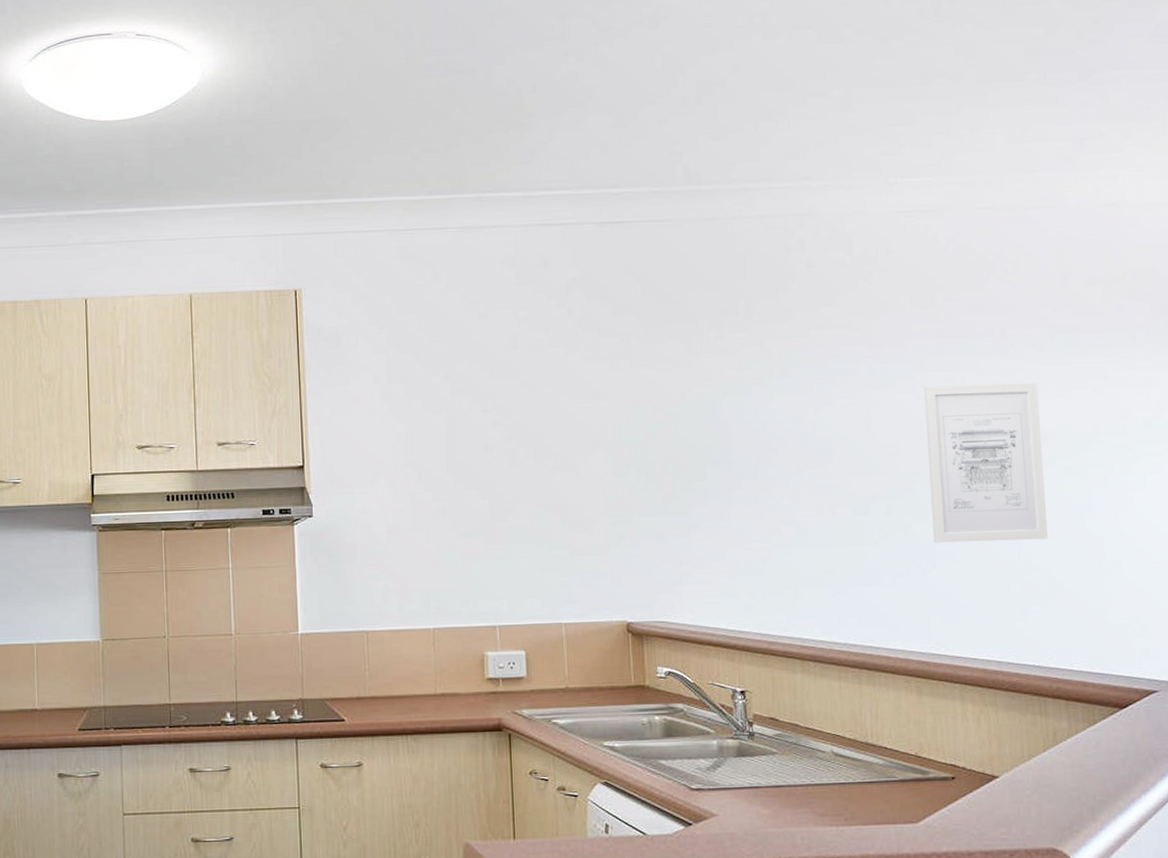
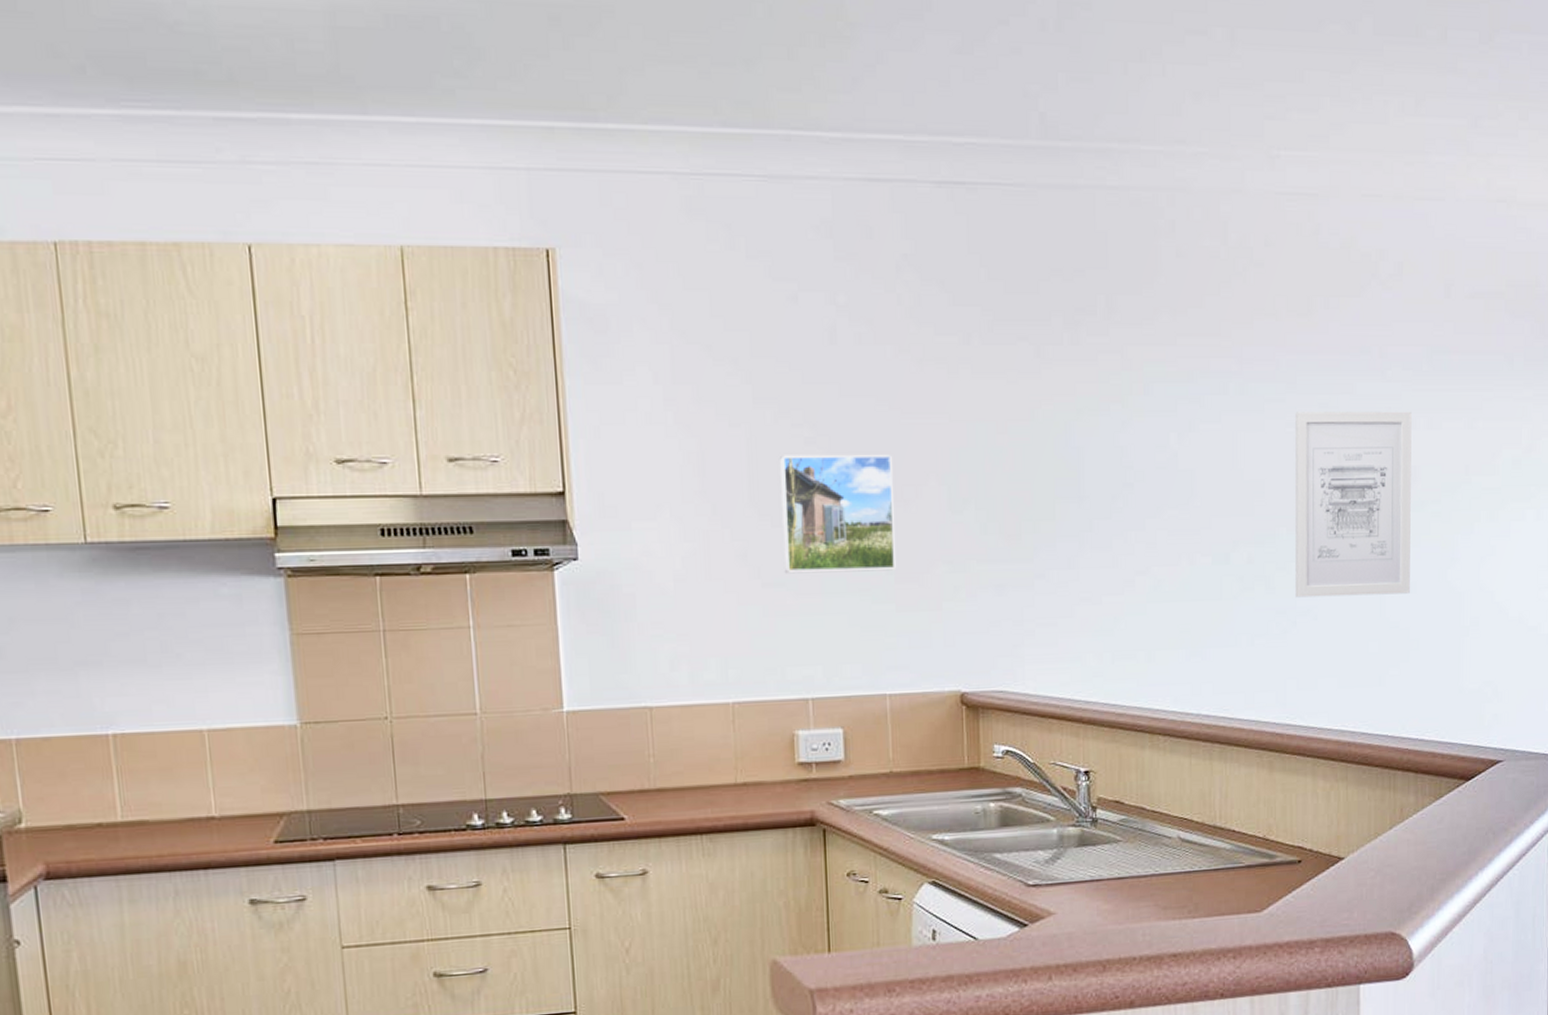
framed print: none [472,432,569,526] -> present [779,454,896,574]

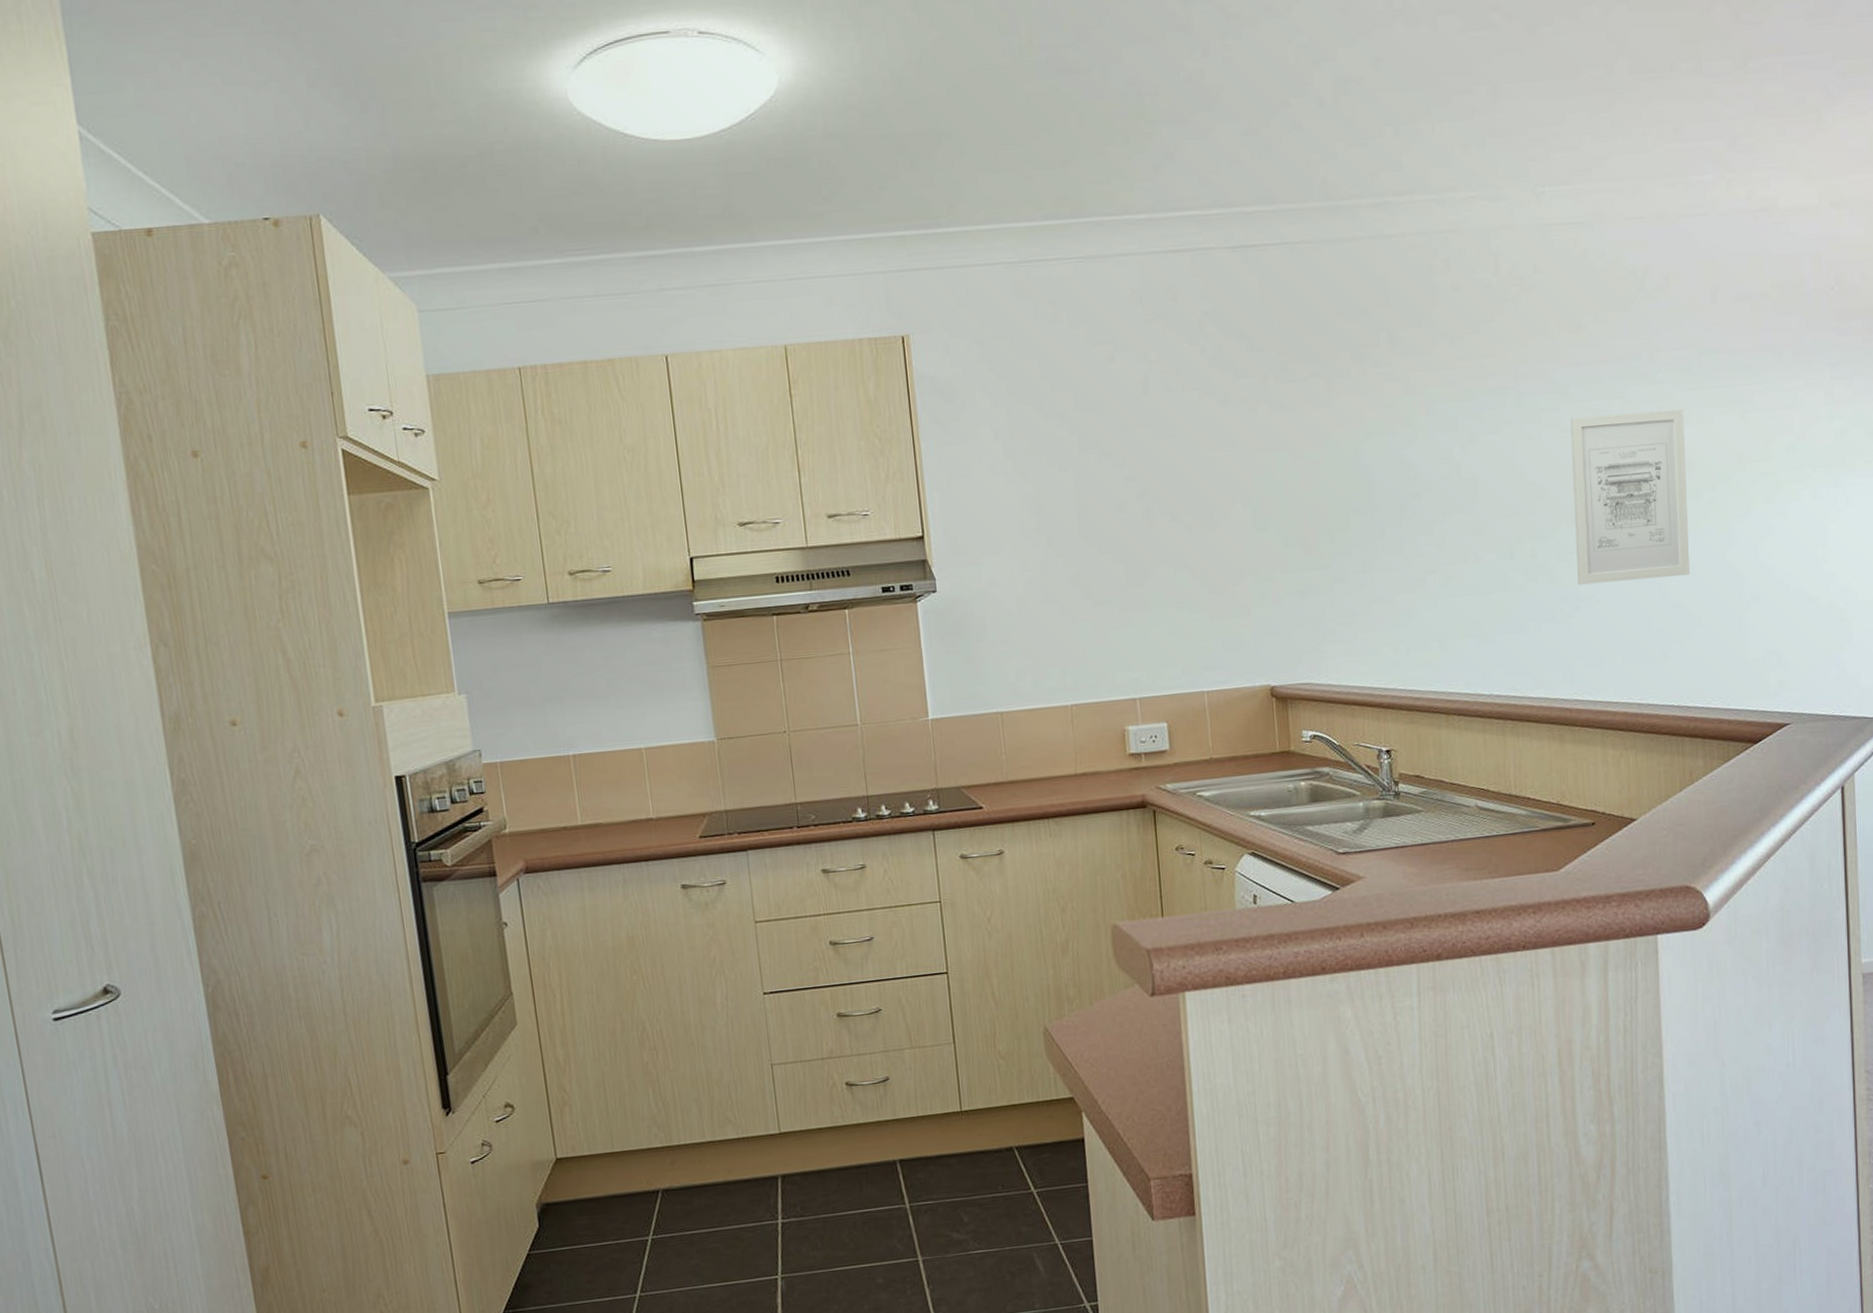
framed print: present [779,454,896,574] -> none [1103,485,1208,593]

